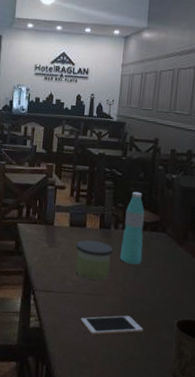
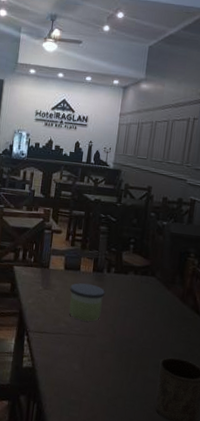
cell phone: present [80,315,144,335] -> none [71,355,131,374]
water bottle: present [119,191,145,265] -> none [110,237,137,307]

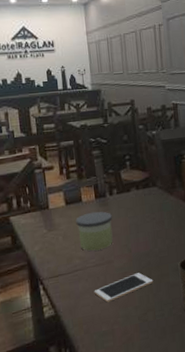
cell phone: none [71,355,131,374] -> present [94,272,154,302]

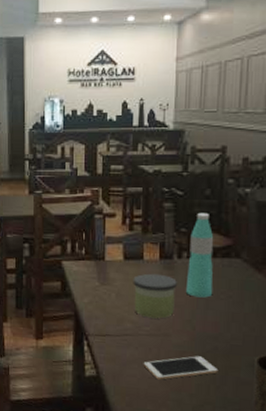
water bottle: none [117,154,141,225] -> present [185,212,214,298]

